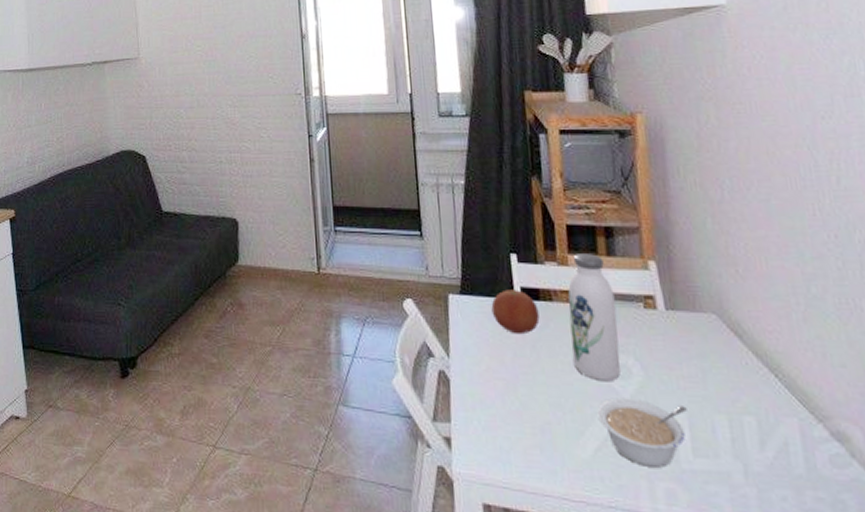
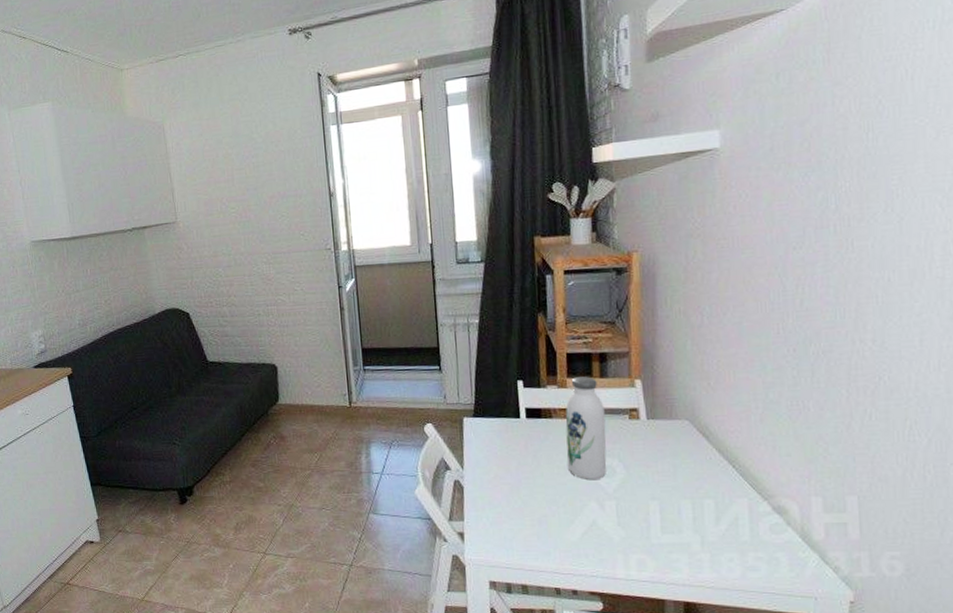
fruit: present [491,289,540,335] -> none [500,410,541,447]
legume: present [597,398,687,468] -> none [585,492,659,544]

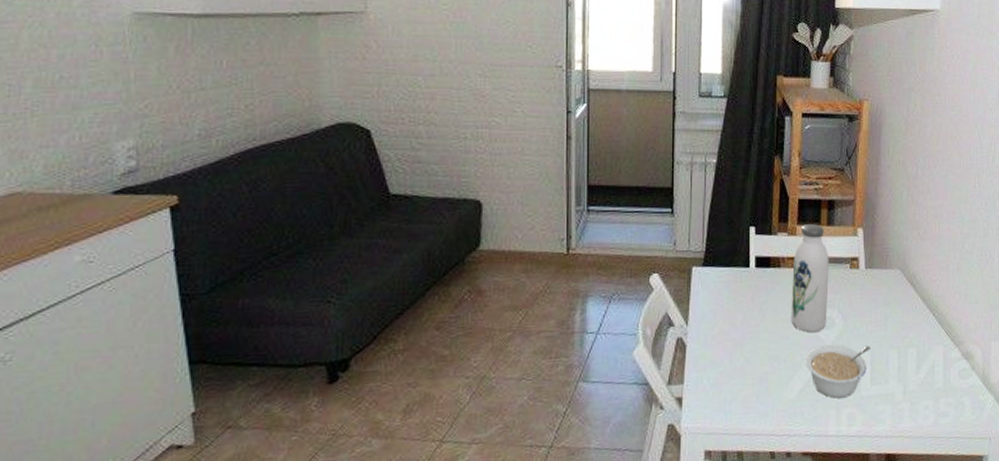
legume: none [585,492,659,544] -> present [805,344,871,398]

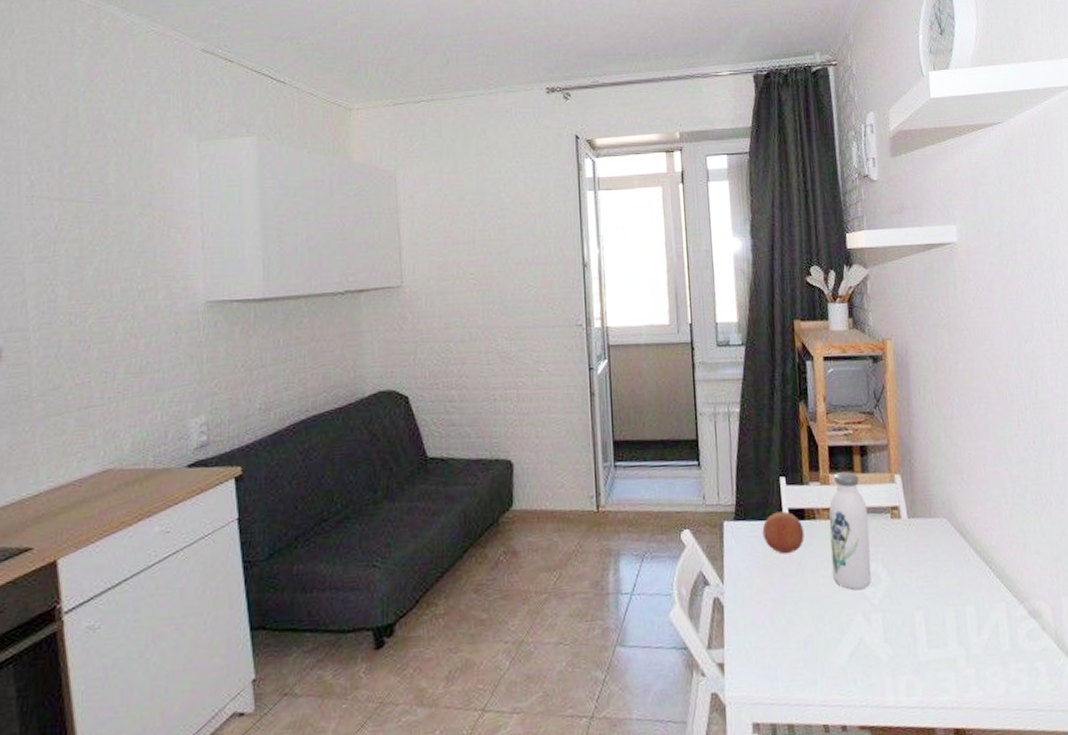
fruit: none [729,259,768,299] -> present [762,511,805,554]
legume: present [805,344,871,398] -> none [852,602,923,664]

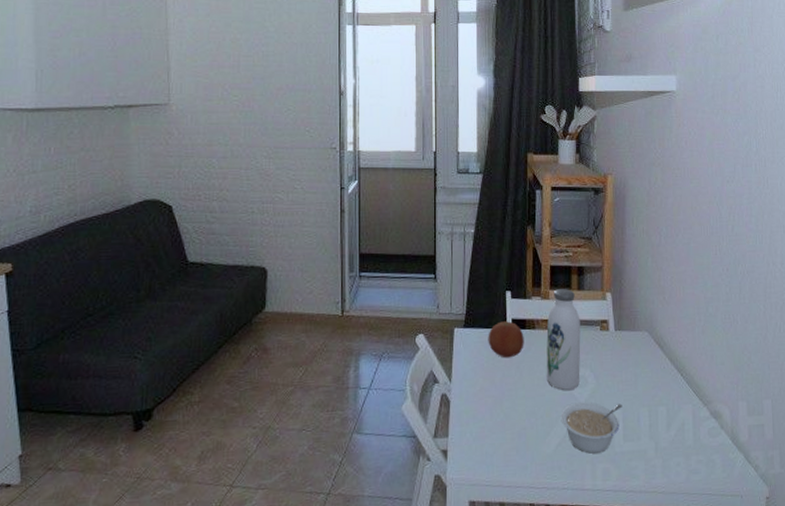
legume: none [852,602,923,664] -> present [560,402,622,454]

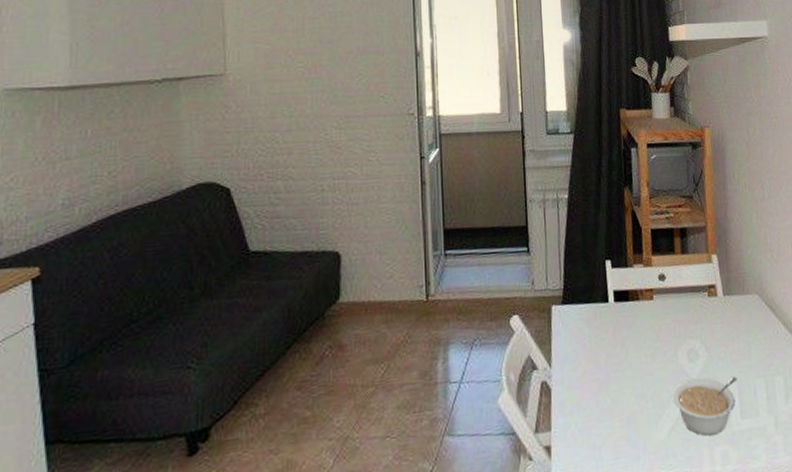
fruit: present [488,321,524,358] -> none [588,293,629,336]
water bottle: present [546,289,581,390] -> none [651,253,690,367]

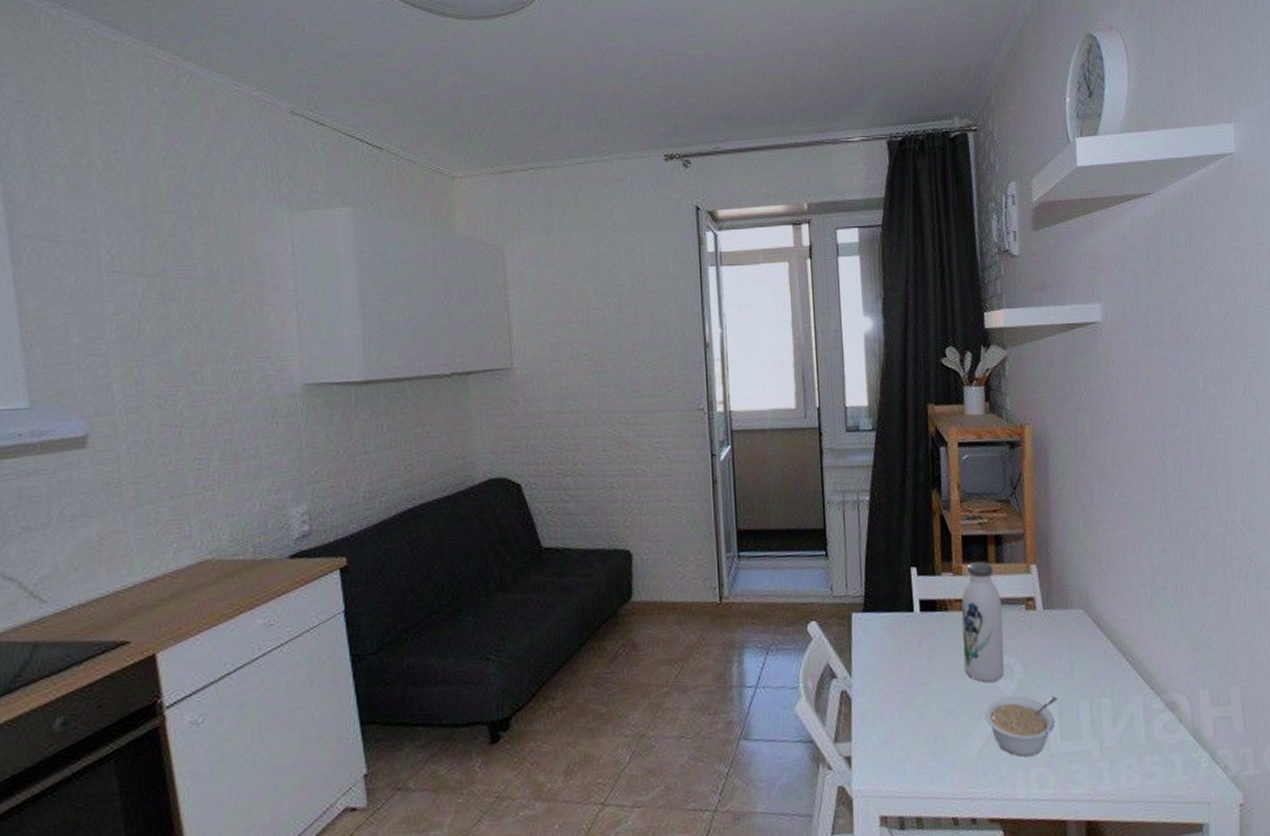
water bottle: none [651,253,690,367] -> present [961,562,1005,682]

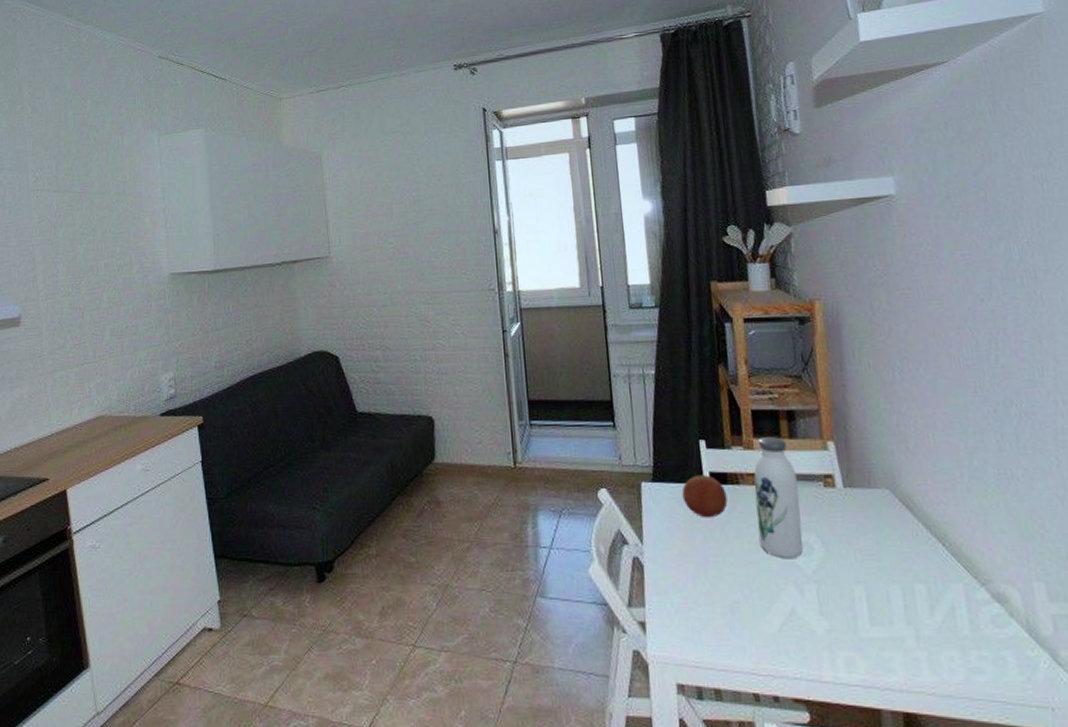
fruit: none [892,602,936,647] -> present [682,475,728,518]
legume: present [983,695,1057,757] -> none [782,574,864,638]

